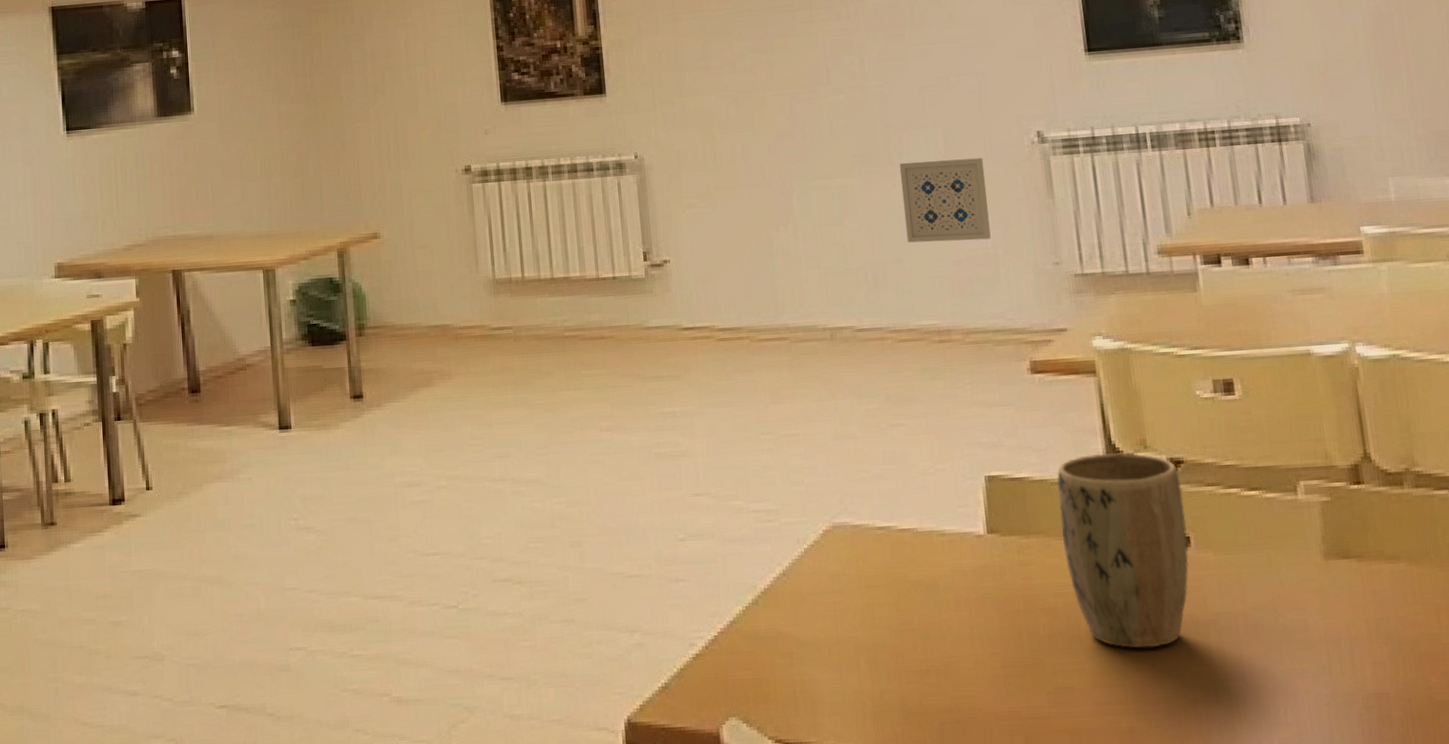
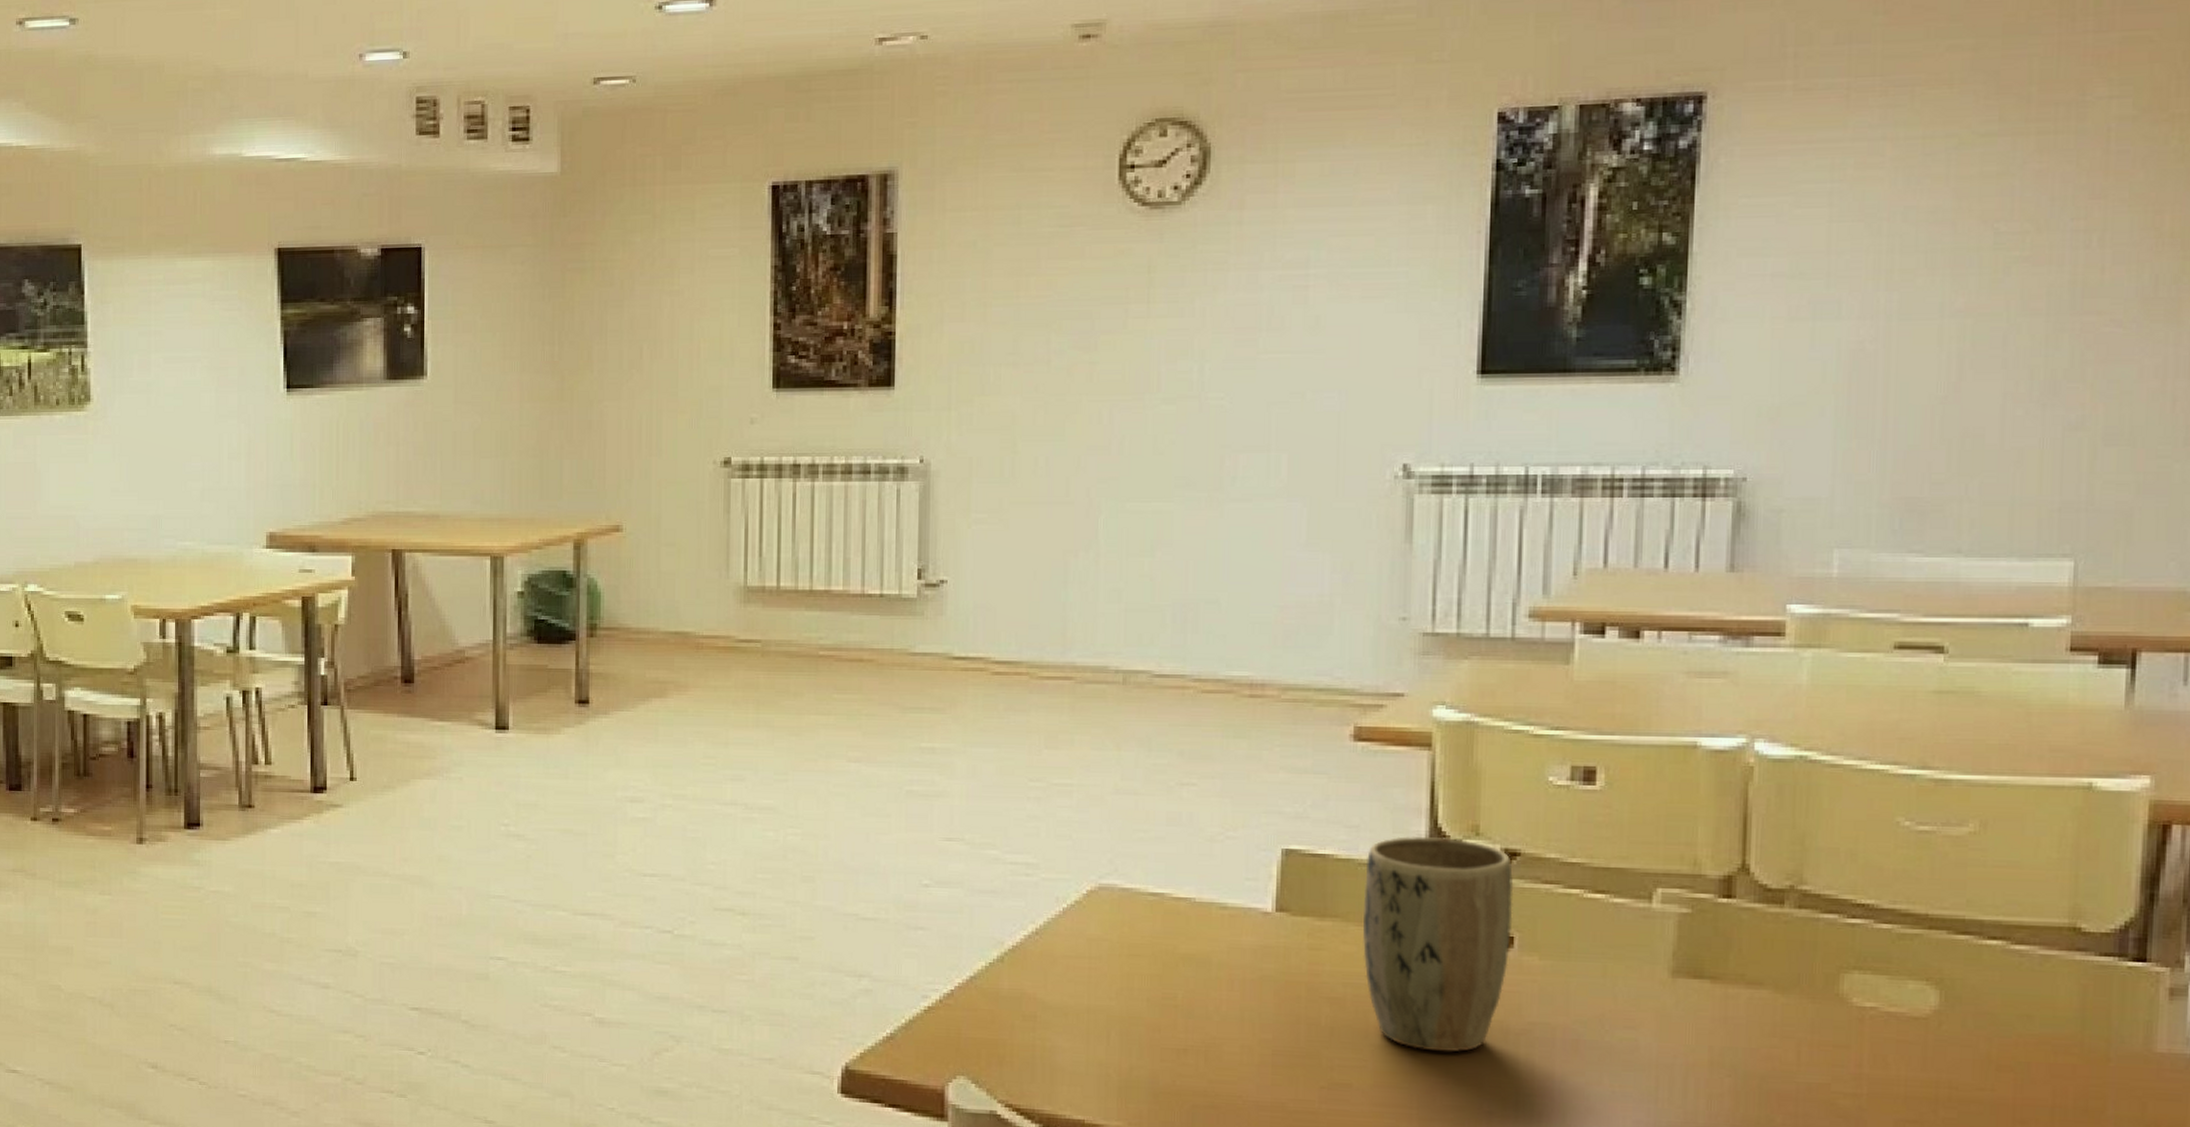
wall art: present [899,158,991,243] -> none [1228,489,1333,585]

